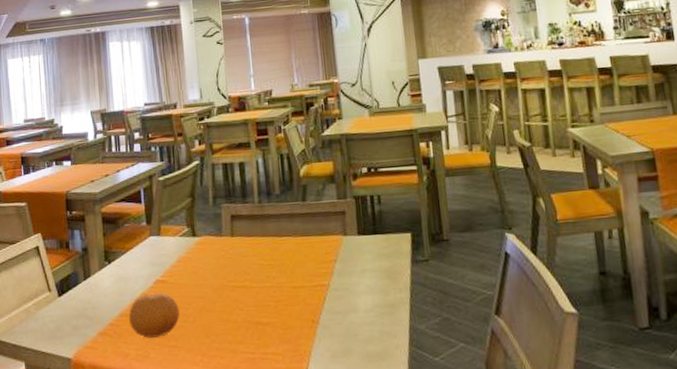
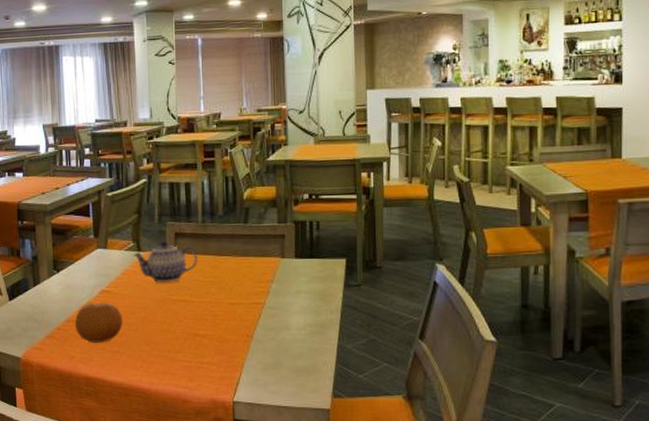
teapot: none [188,224,256,270] -> present [133,241,197,284]

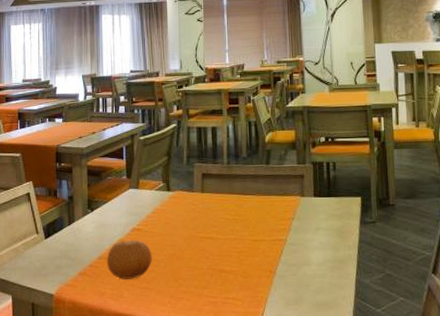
teapot: present [133,241,197,284] -> none [163,181,223,222]

